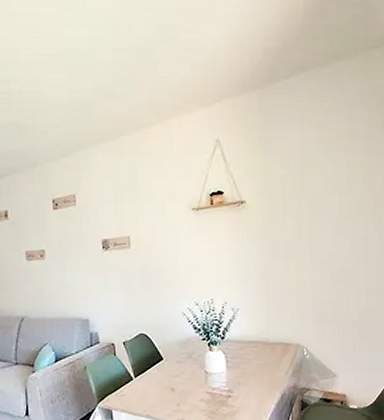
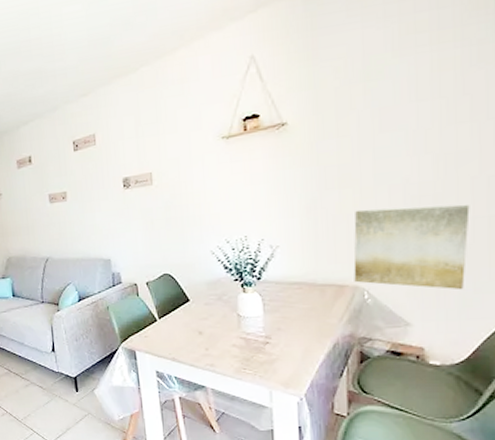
wall art: none [296,278,375,347] -> present [353,204,470,290]

